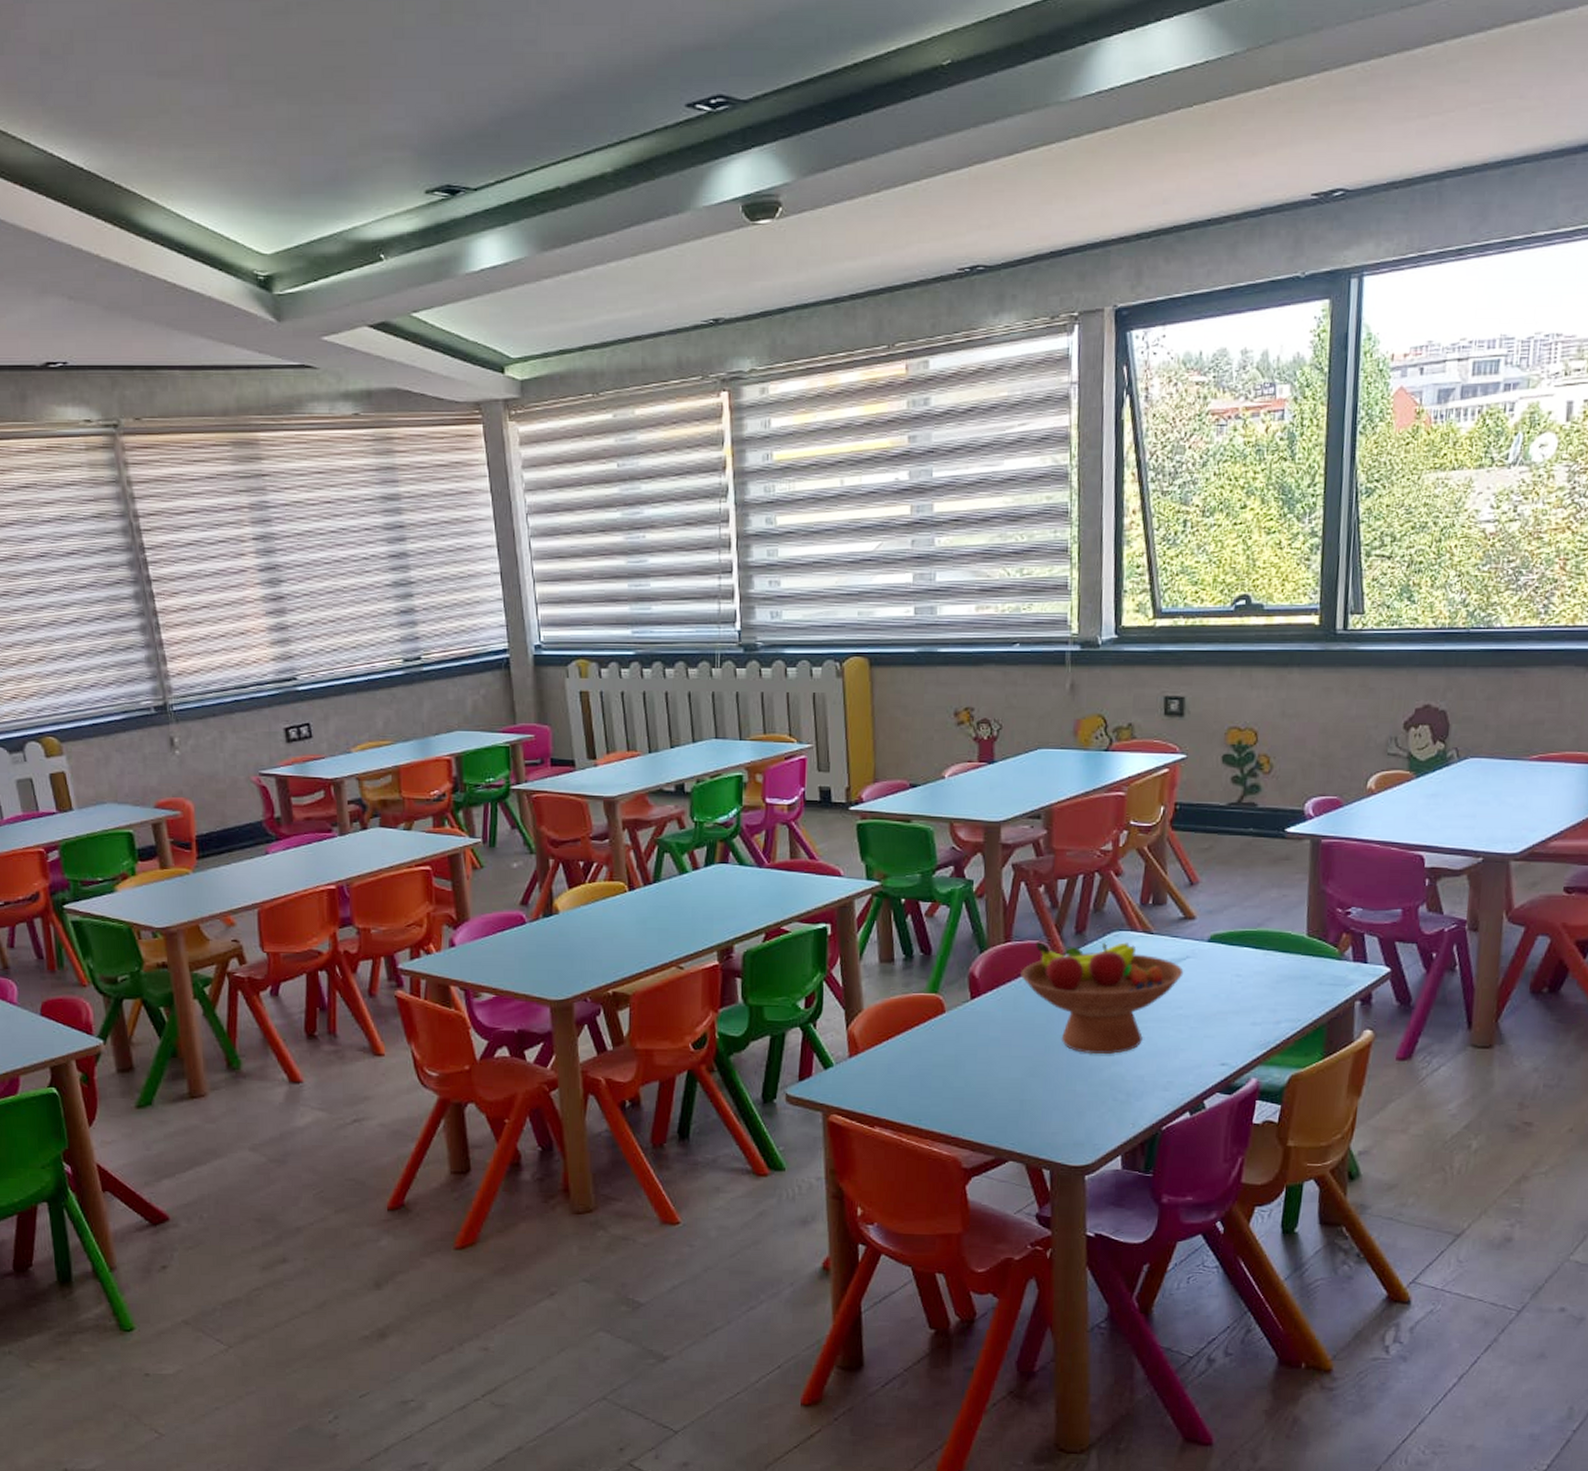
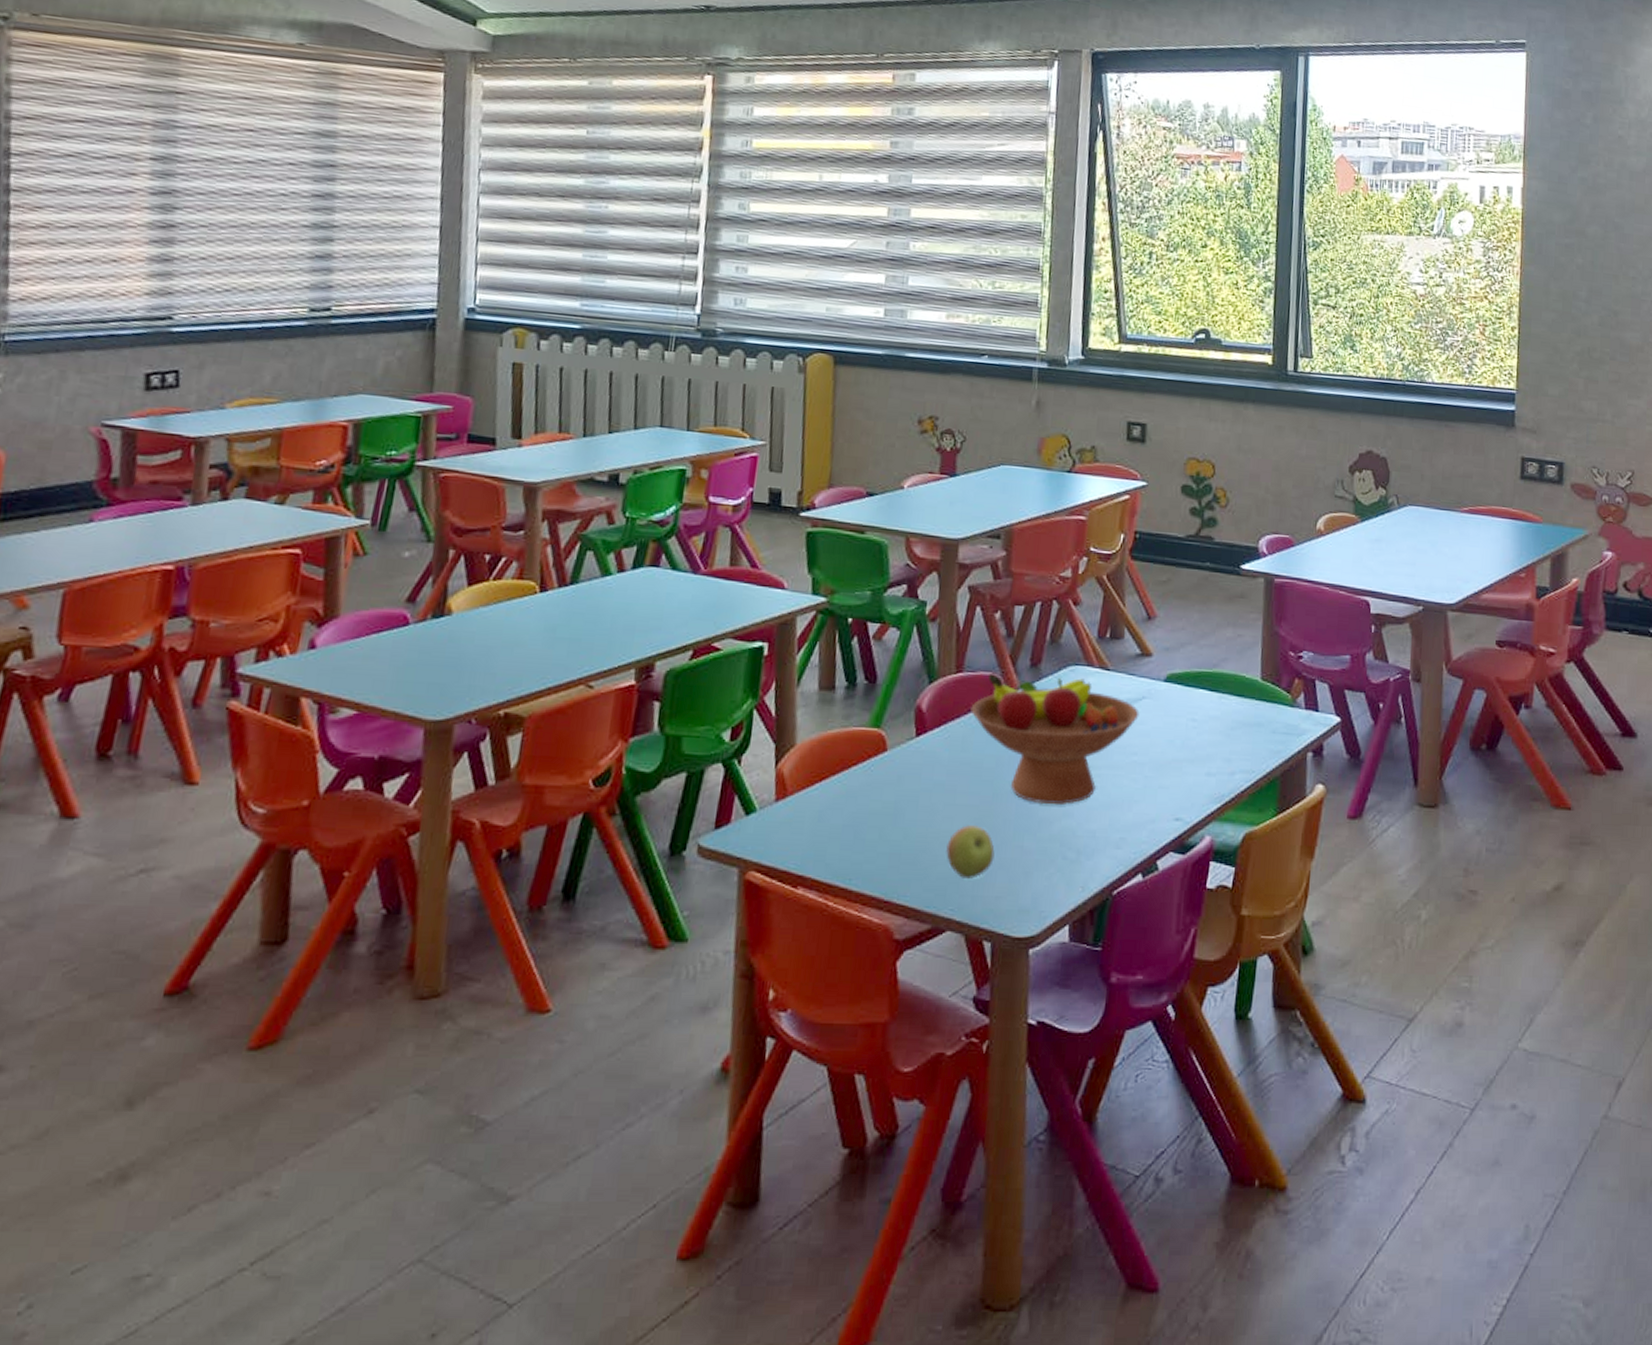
apple: none [1004,1073,1049,1118] -> present [946,825,995,879]

